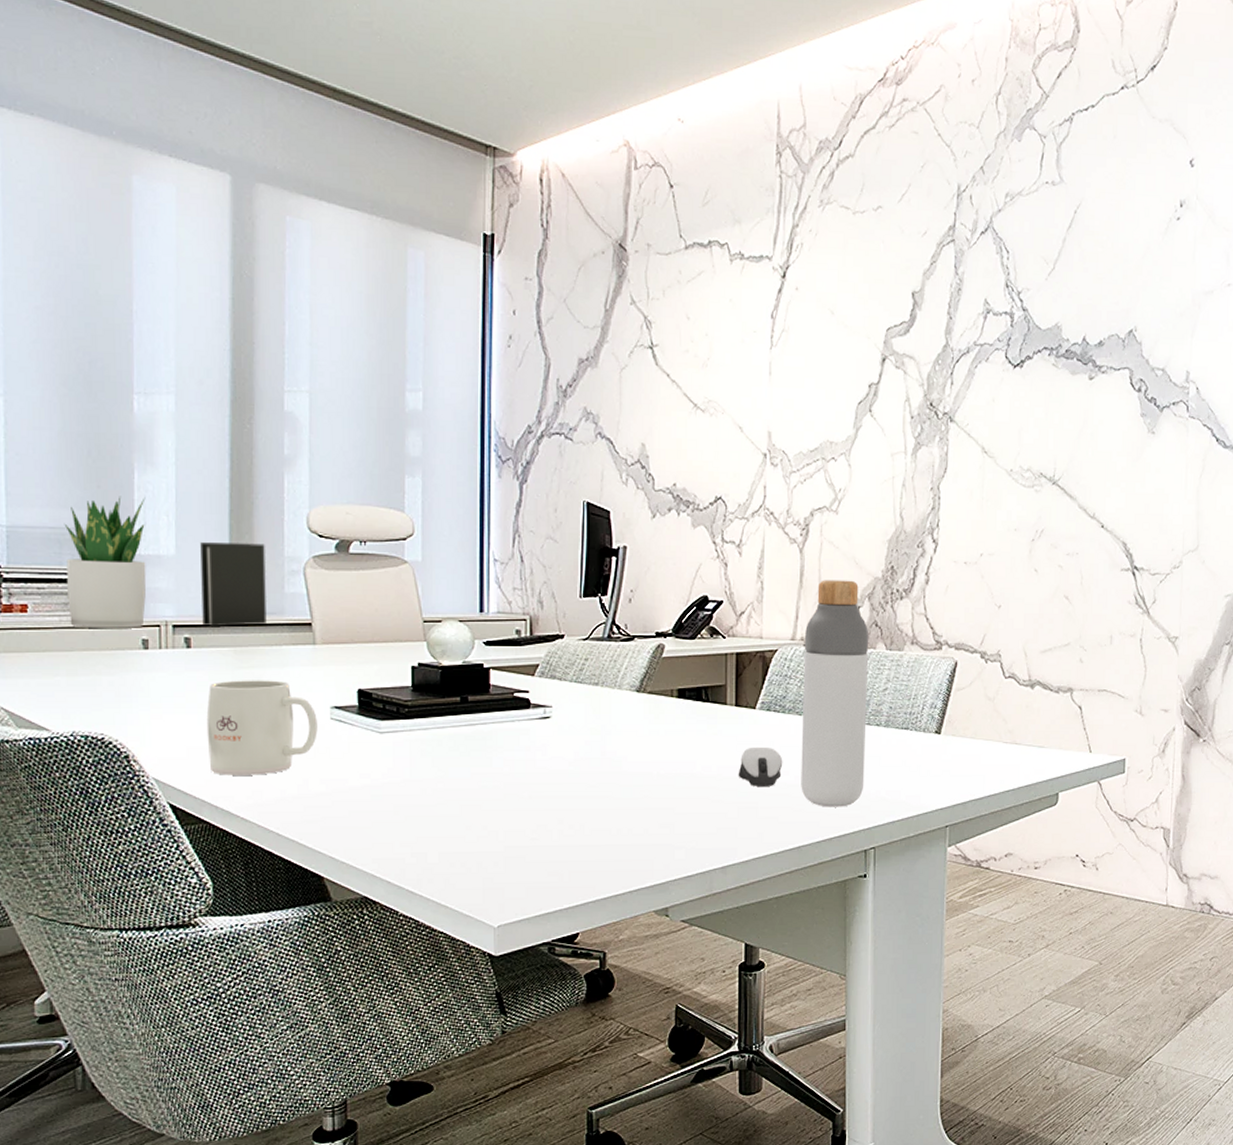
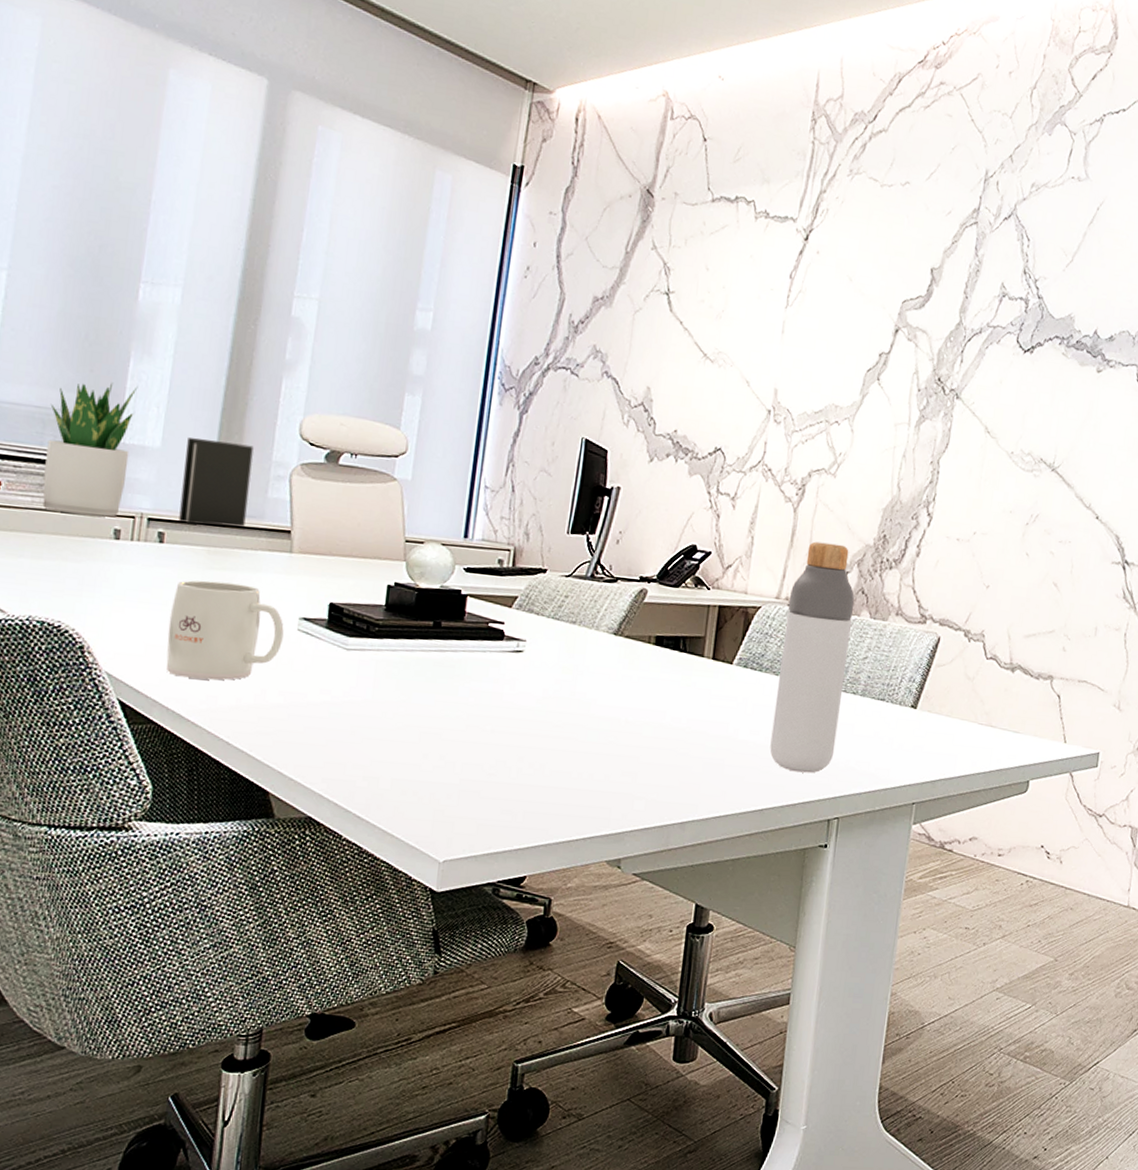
computer mouse: present [738,746,783,786] -> none [707,702,755,745]

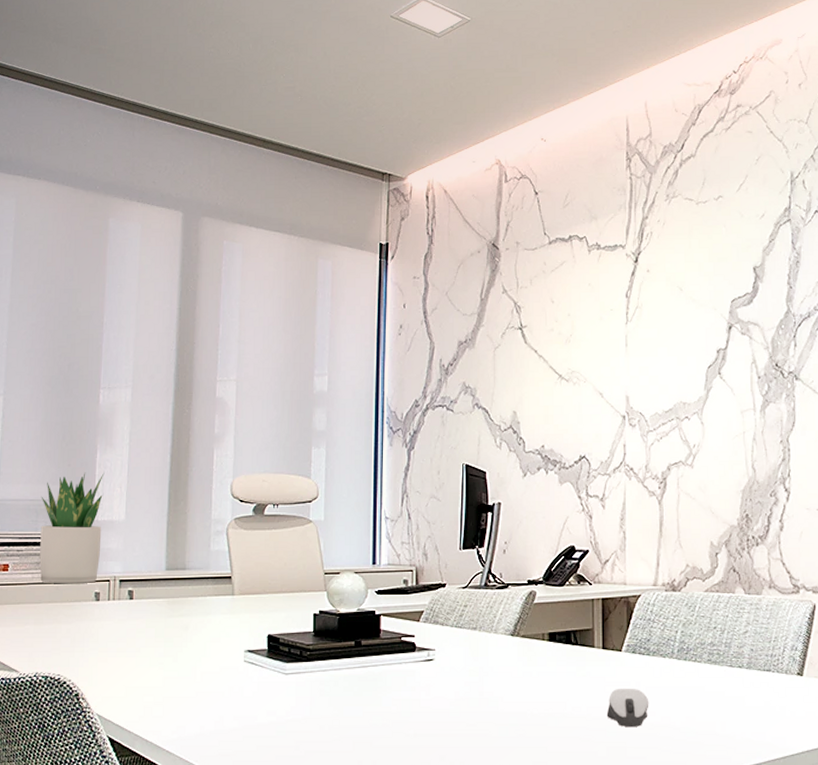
mug: present [166,580,284,681] -> none [142,627,233,712]
binder: present [179,438,254,527] -> none [143,509,196,580]
computer mouse: none [707,702,755,745] -> present [606,688,649,726]
bottle: present [769,541,855,773] -> none [665,528,729,748]

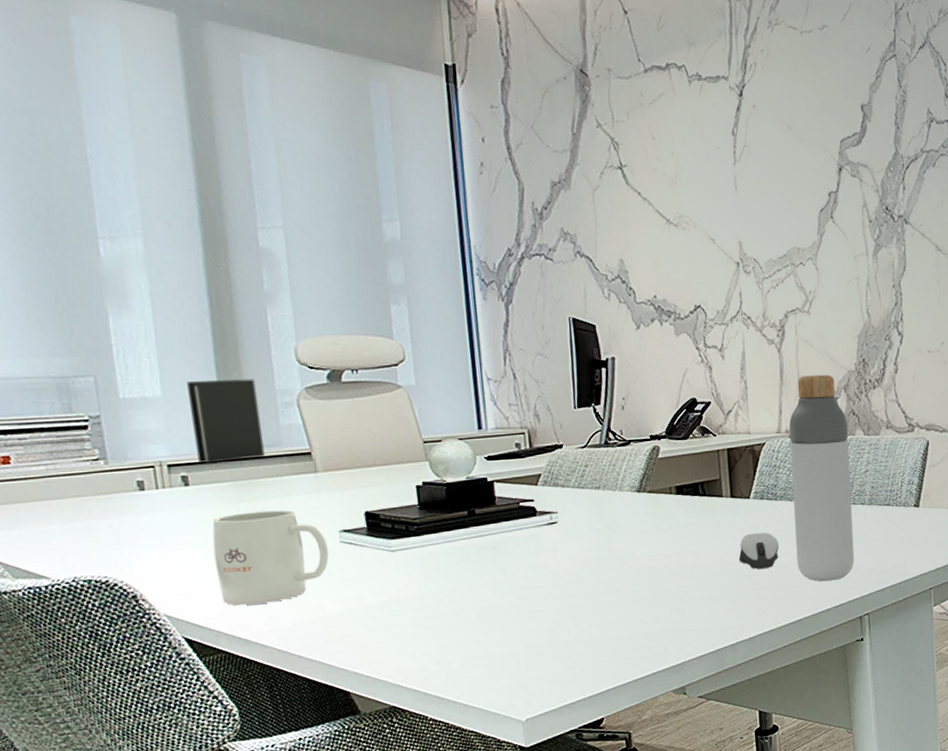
planter: present [39,472,105,583] -> none [39,341,137,475]
mug: none [142,627,233,712] -> present [212,510,329,606]
binder: none [143,509,196,580] -> present [187,379,265,463]
bottle: none [665,528,729,748] -> present [789,374,855,582]

